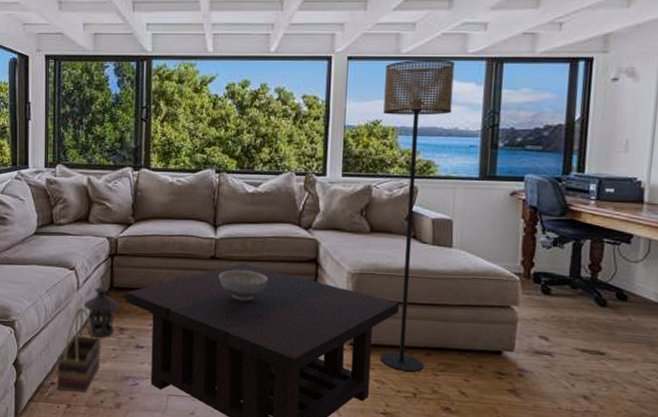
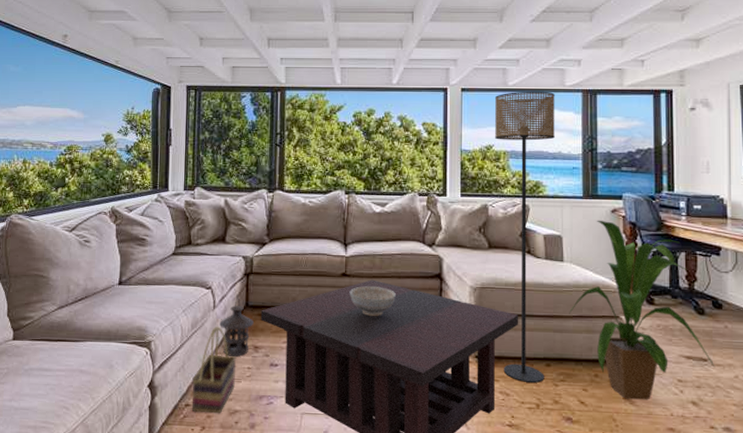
house plant: none [455,203,613,393] -> present [569,220,715,400]

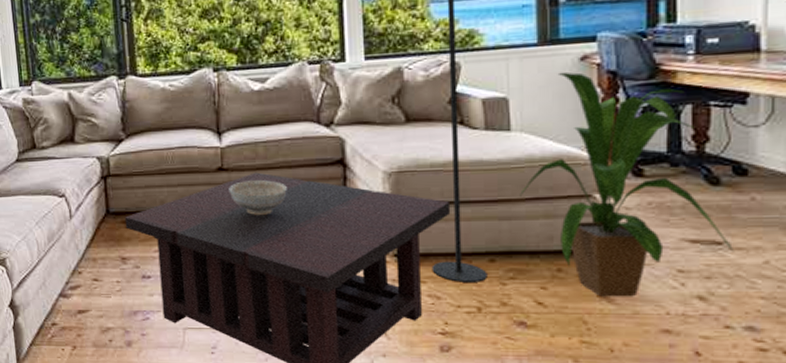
basket: present [192,327,237,414] -> none [56,238,104,332]
lantern: present [220,294,254,357] -> none [79,201,118,270]

